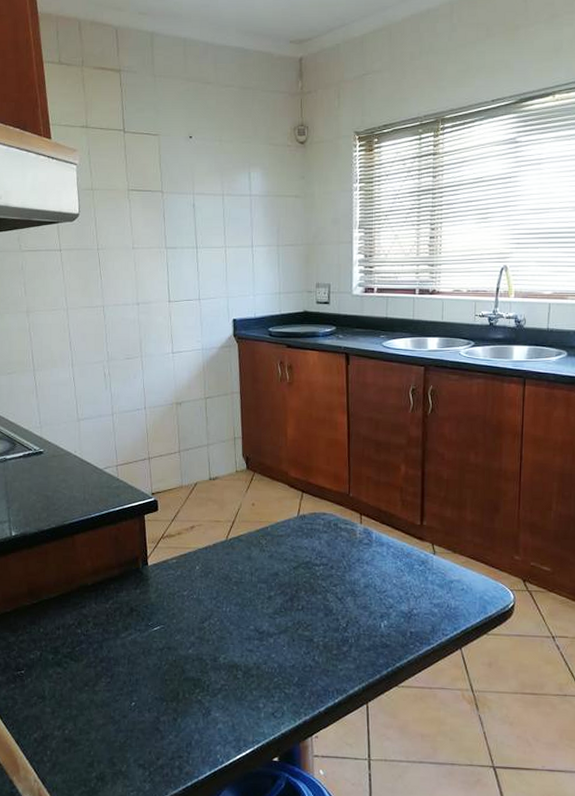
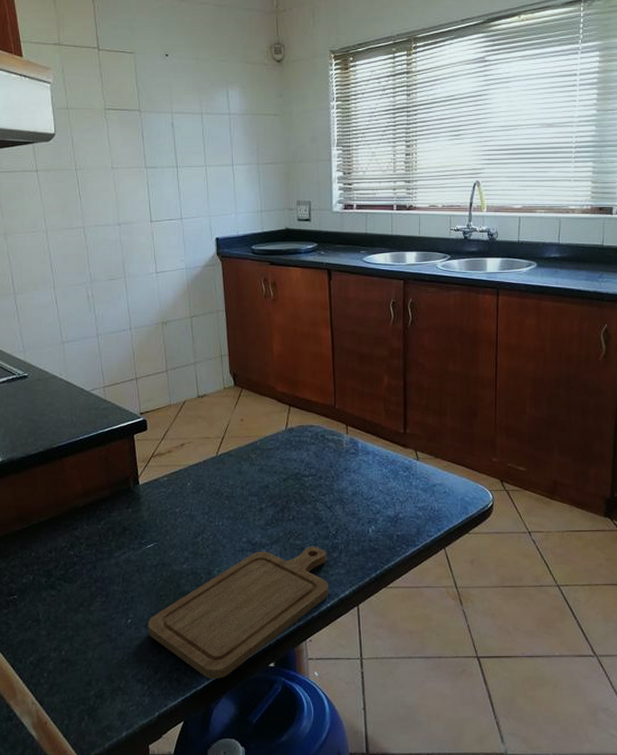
chopping board: none [151,638,337,771] -> present [147,546,328,680]

